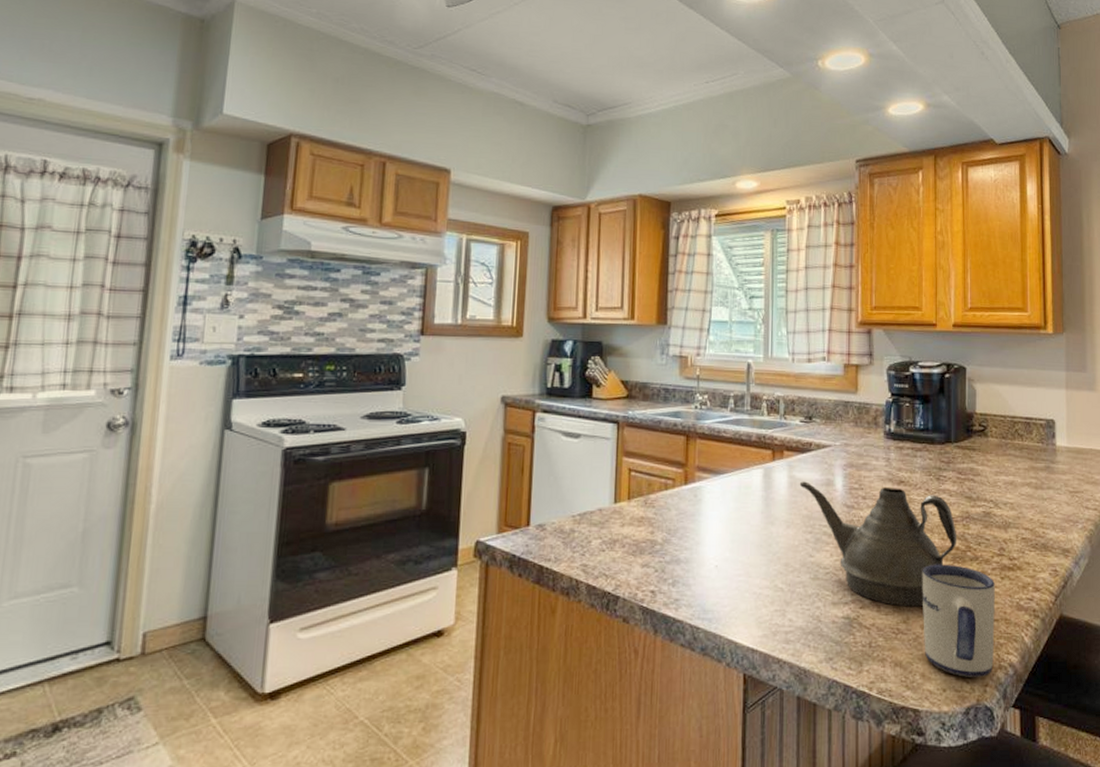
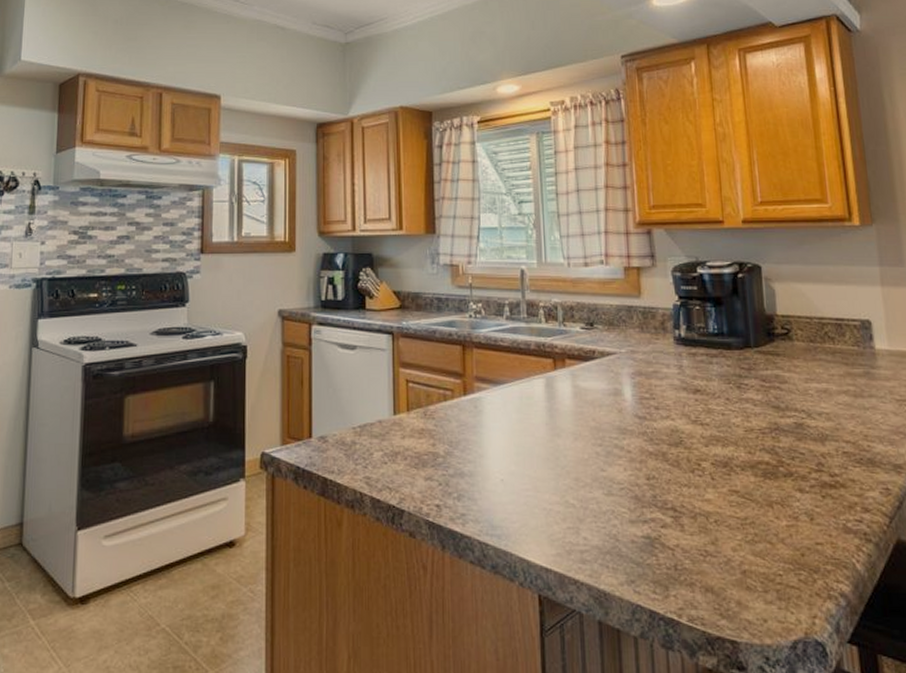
teapot: present [799,481,957,607] -> none [584,391,767,527]
mug: present [922,564,995,678] -> none [728,480,821,608]

